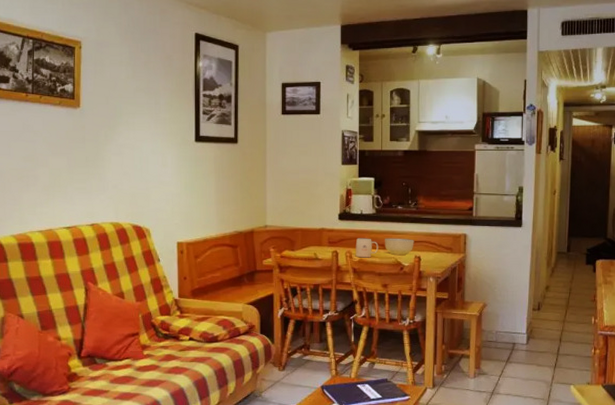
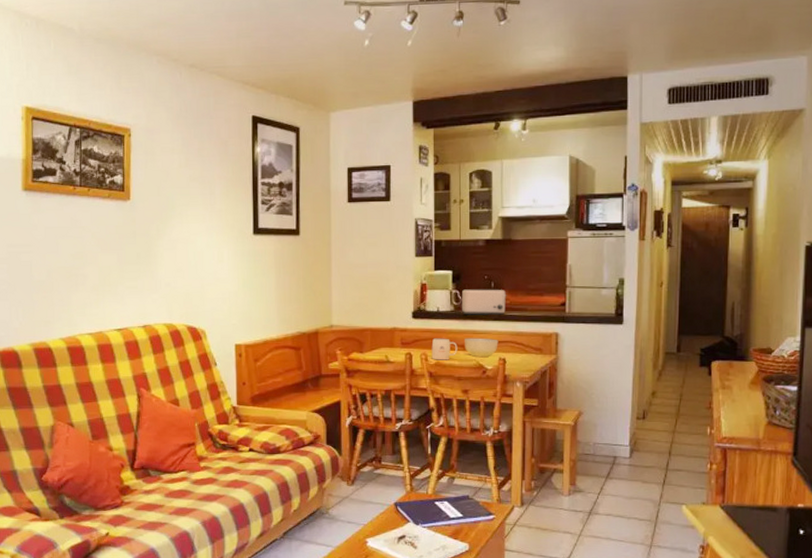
toaster: none [382,194,422,219] -> present [461,289,507,316]

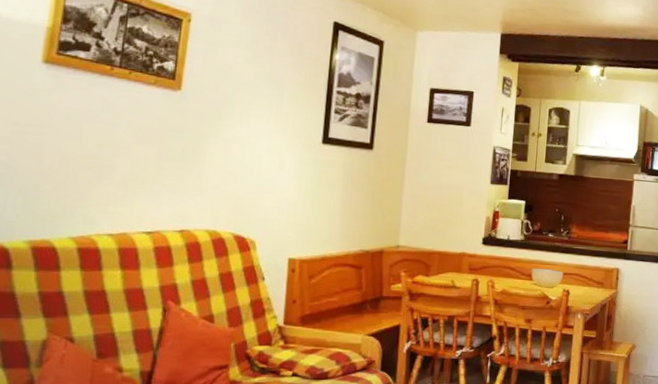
mug: present [431,338,458,360] -> none [498,266,525,289]
toaster: present [461,289,507,316] -> none [531,220,575,249]

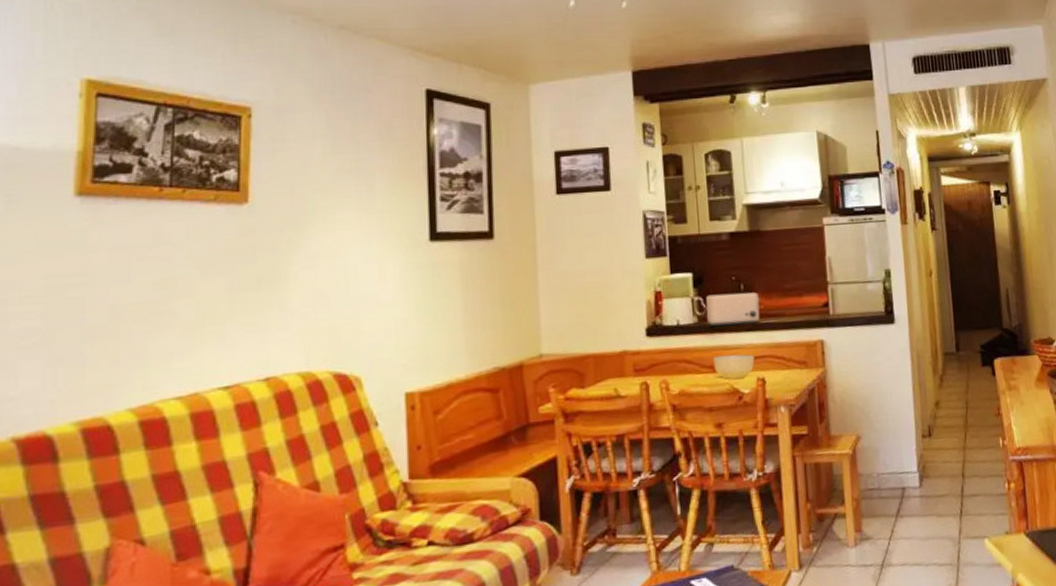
toaster: none [531,220,575,249] -> present [706,292,760,328]

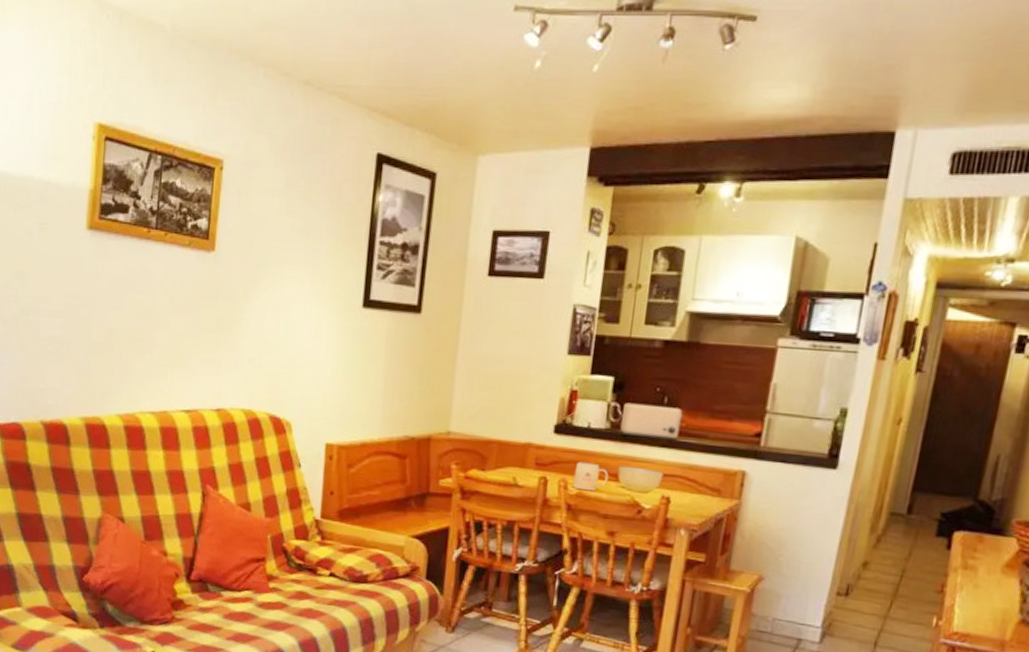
mug: none [672,358,706,389] -> present [572,461,609,492]

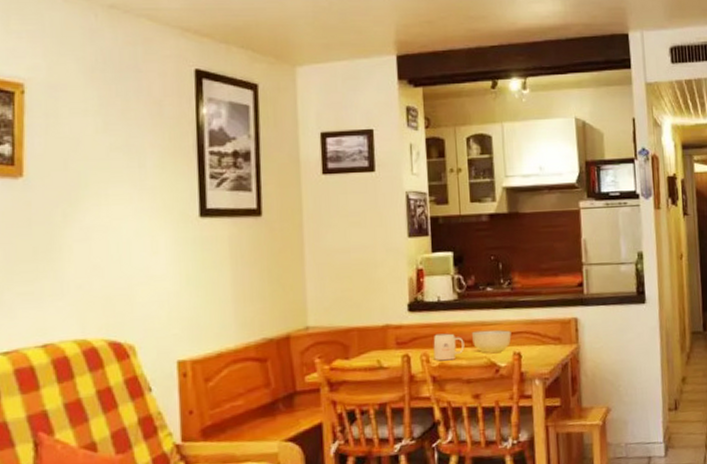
toaster: present [619,402,683,442] -> none [465,271,518,304]

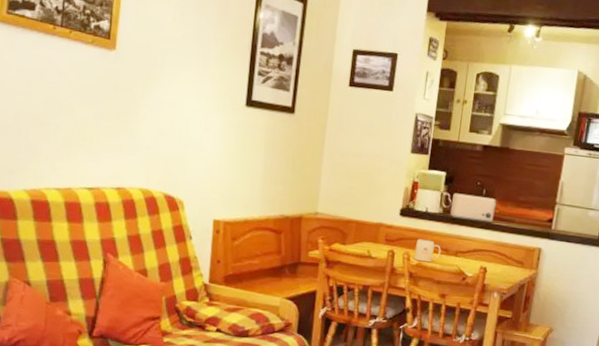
toaster: none [465,271,518,304] -> present [449,193,497,225]
bowl: present [471,330,512,355] -> none [448,242,482,265]

